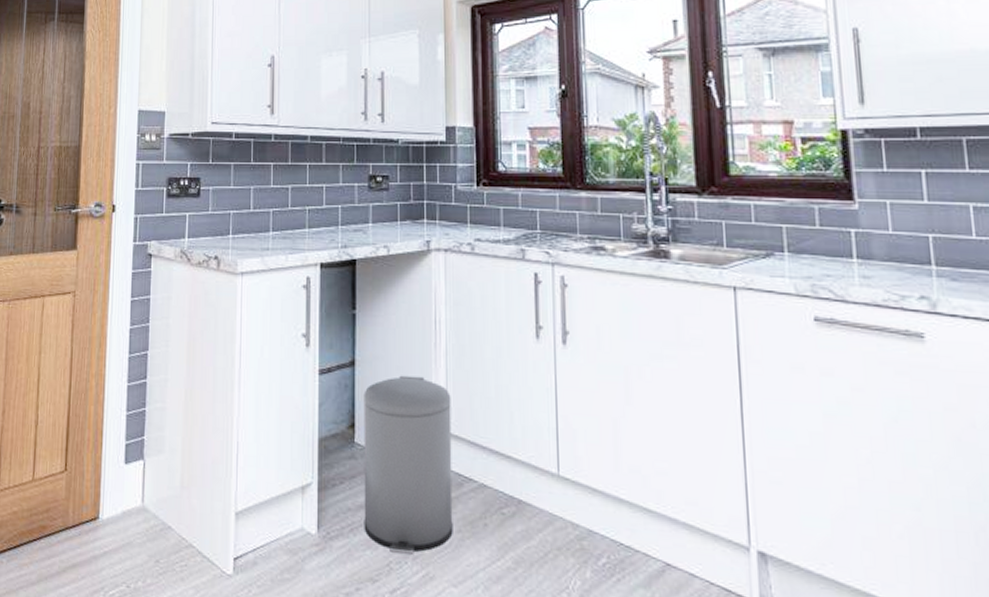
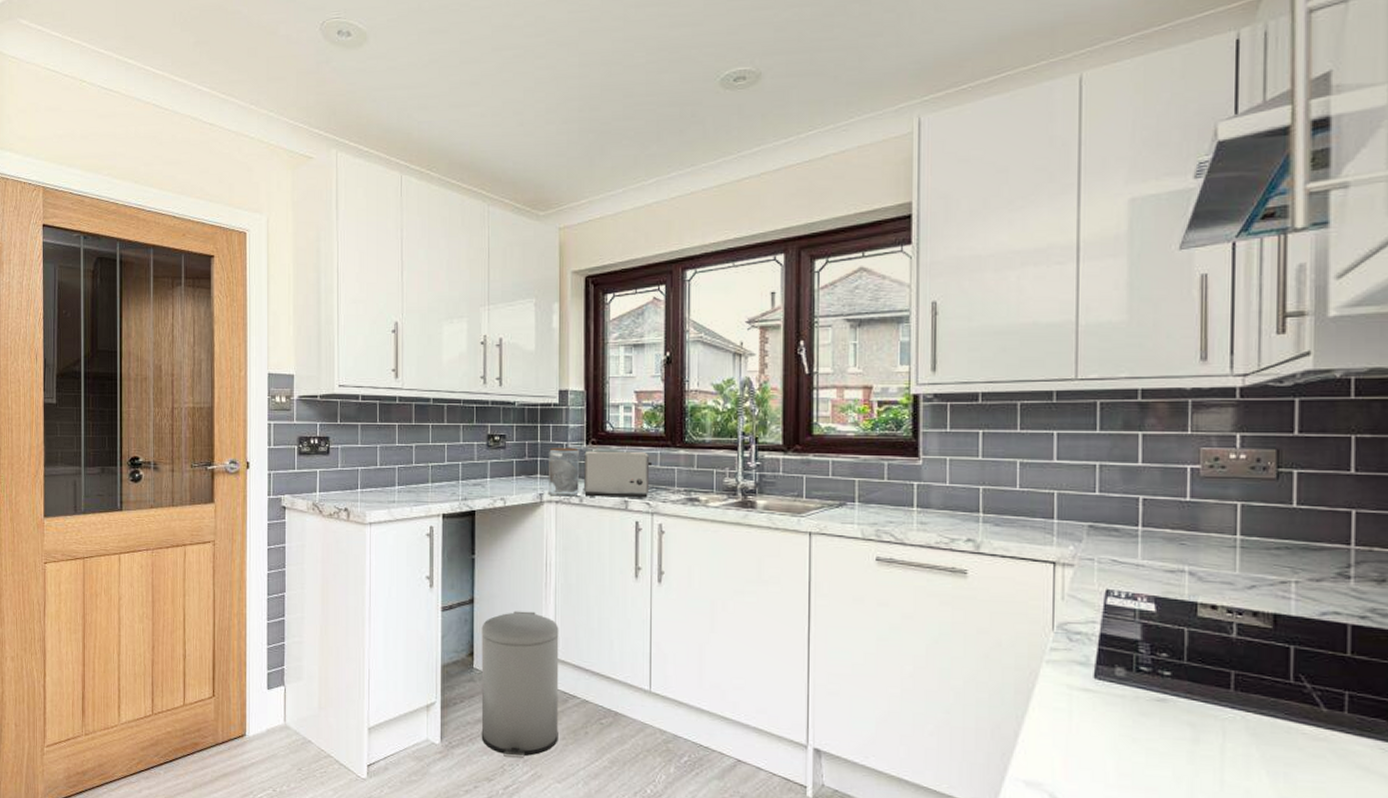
jar: none [436,189,470,244] -> present [549,447,579,497]
toaster: none [474,193,551,248] -> present [583,450,653,499]

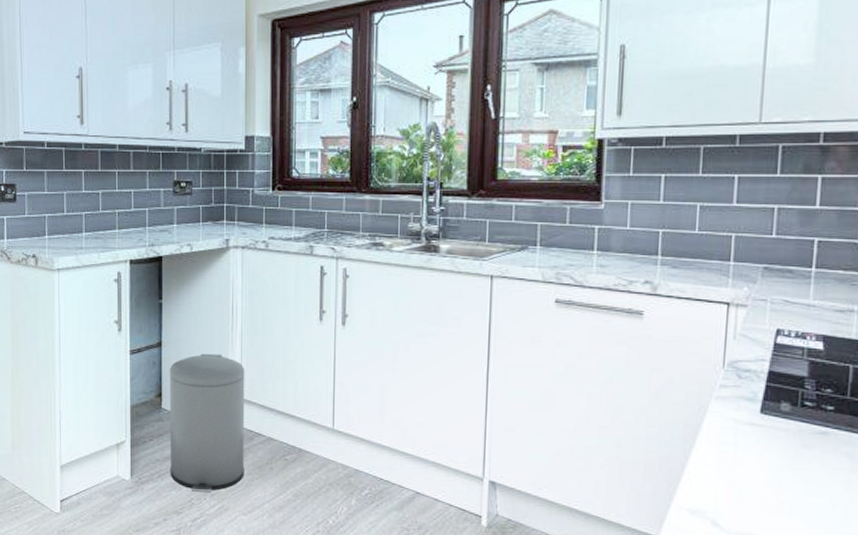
jar: present [549,447,579,497] -> none [235,193,265,242]
toaster: present [583,450,653,499] -> none [269,196,338,244]

